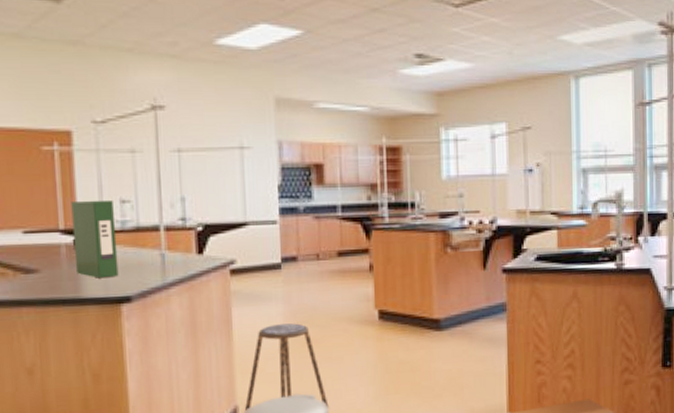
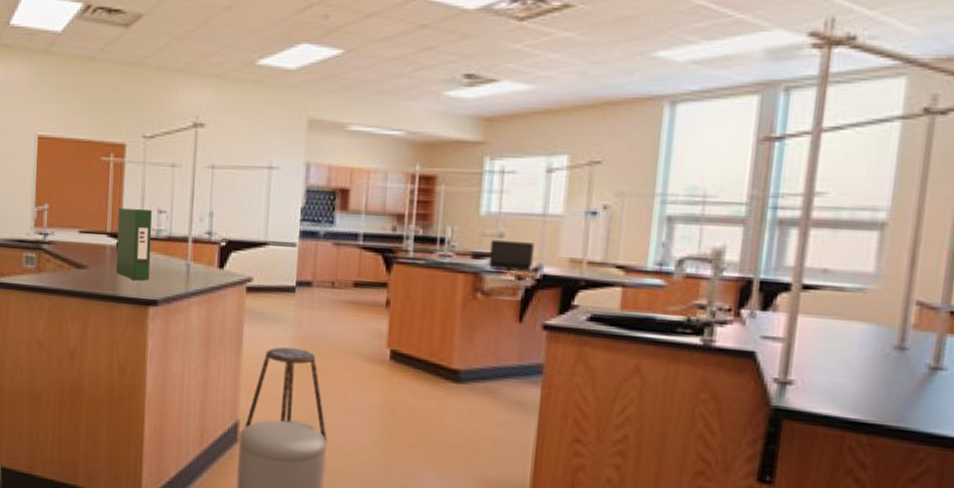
laptop: none [453,199,494,226] -> present [488,239,539,273]

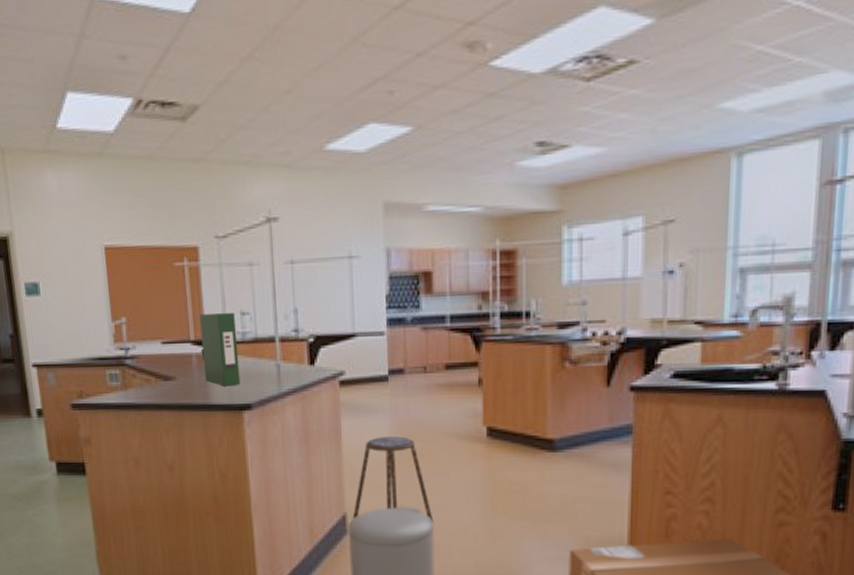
laptop: present [488,239,539,273] -> none [574,307,622,338]

